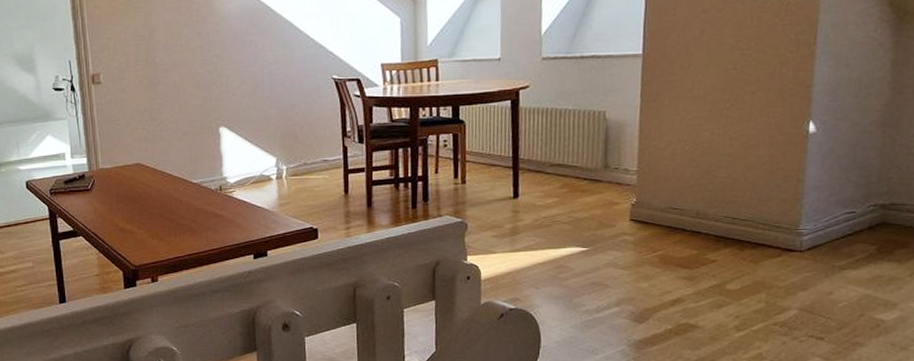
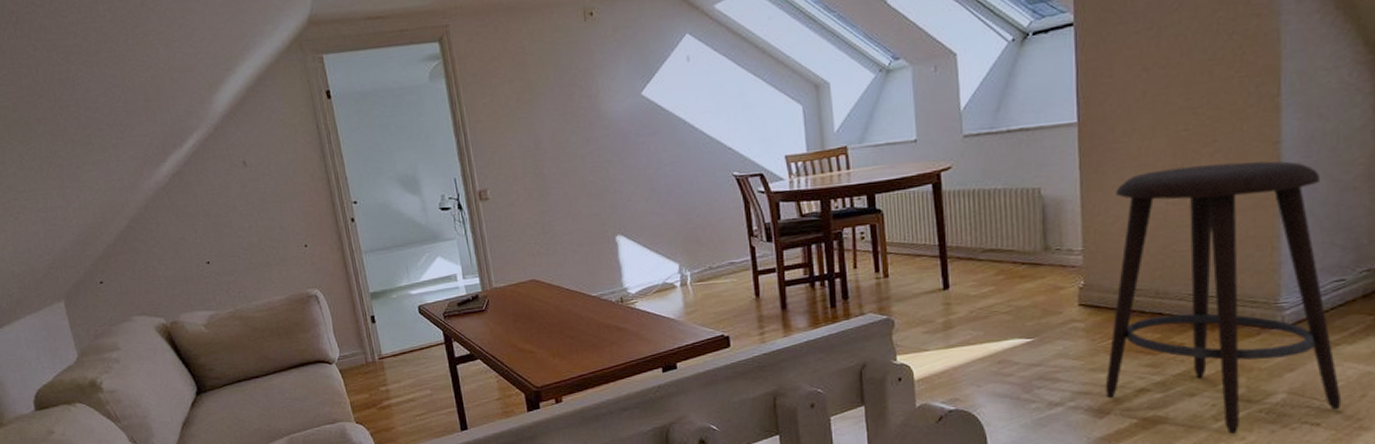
stool: none [646,101,844,343] -> present [1105,161,1342,434]

